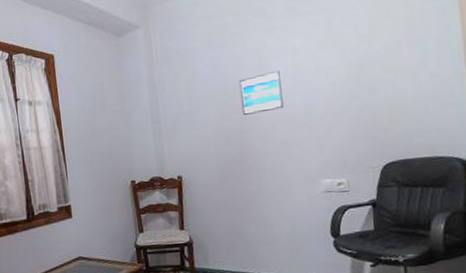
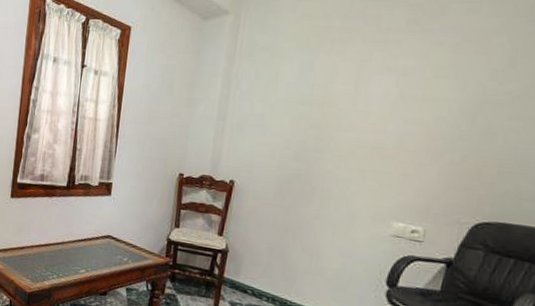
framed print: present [239,70,284,115] -> none [320,90,379,134]

